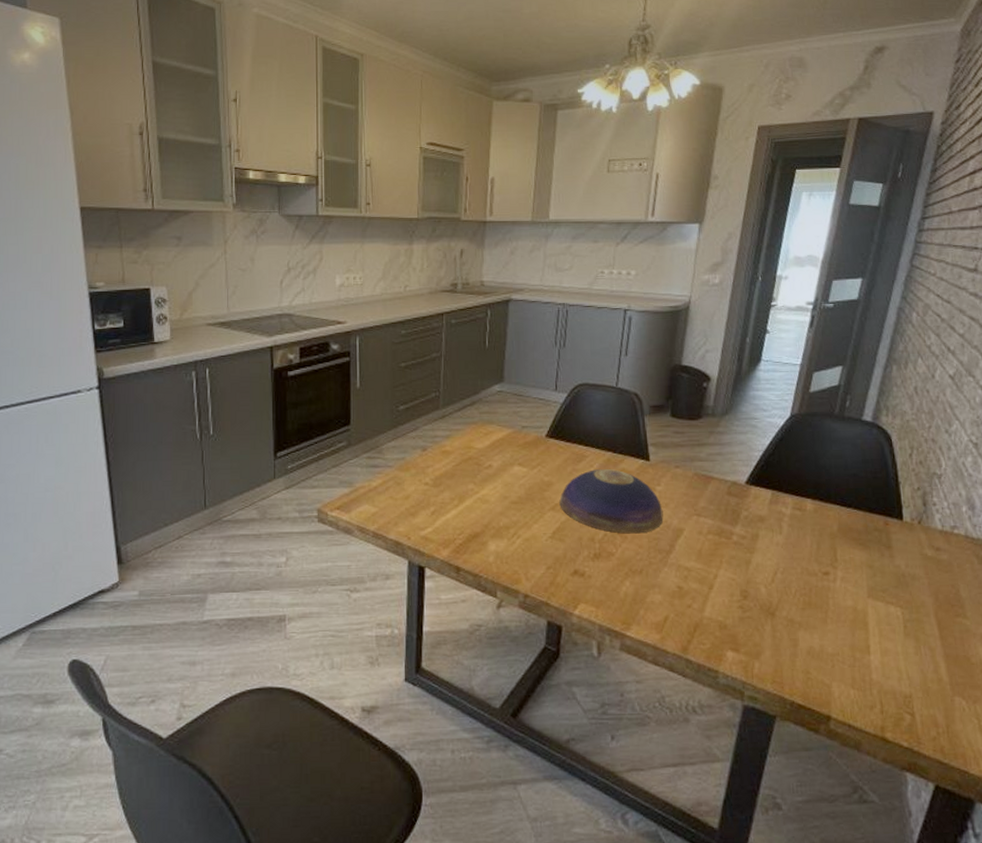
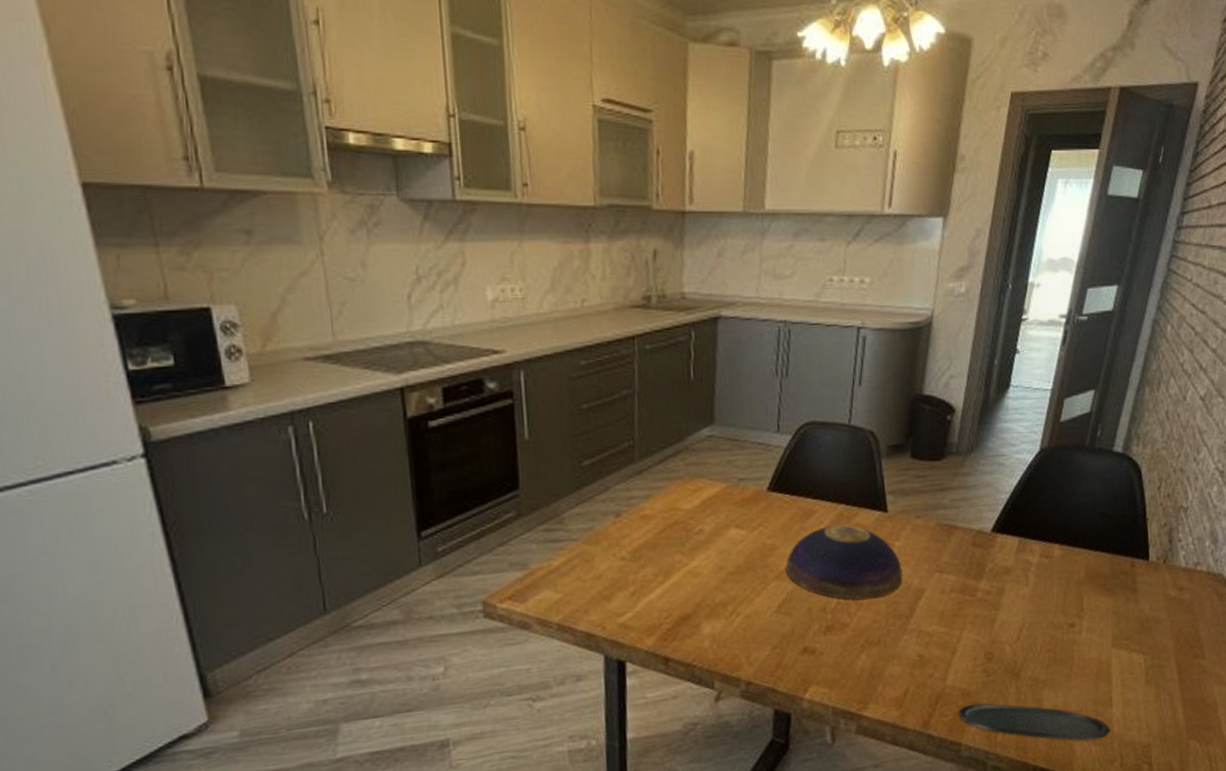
oval tray: none [716,636,869,684] -> present [958,703,1111,742]

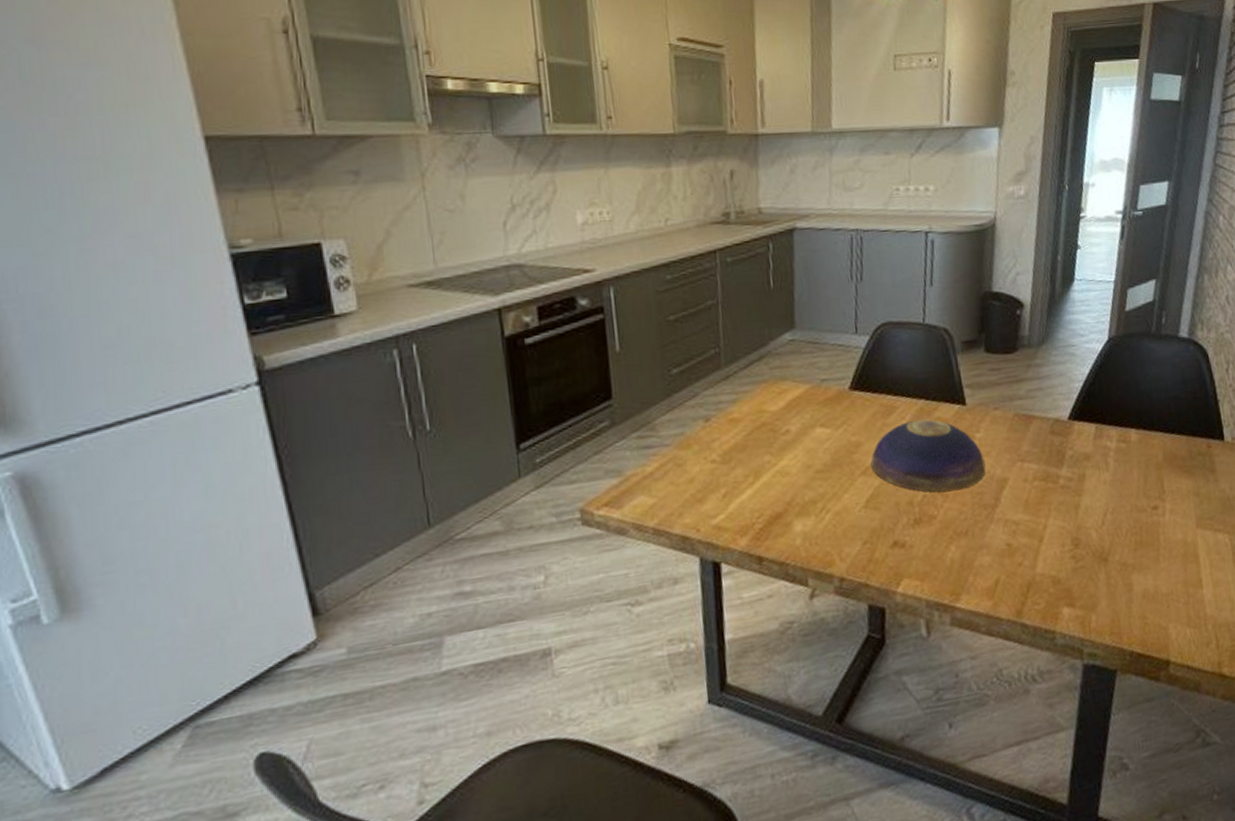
oval tray: present [958,703,1111,742] -> none [1050,589,1204,625]

